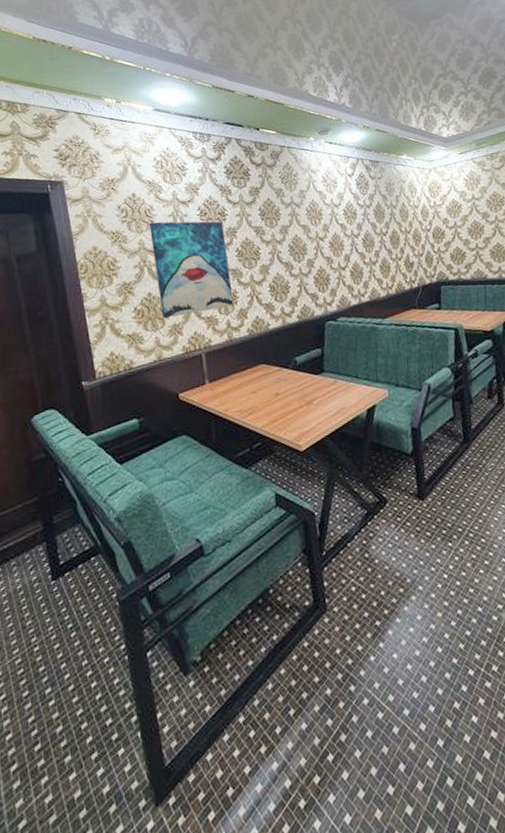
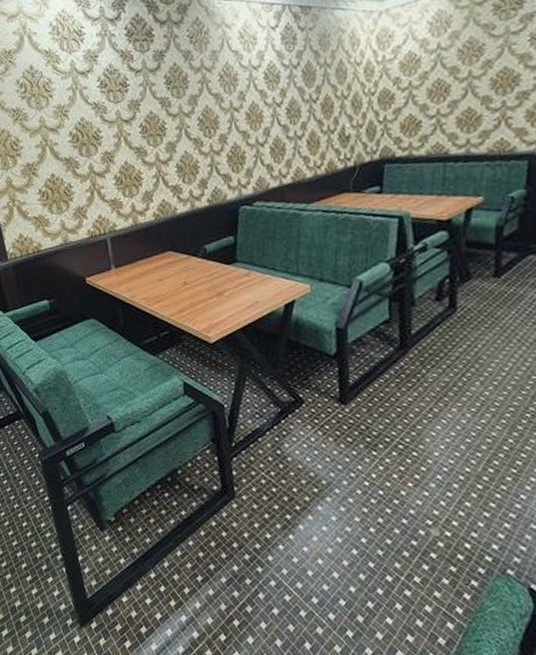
wall art: present [148,221,234,318] -> none [48,93,138,200]

